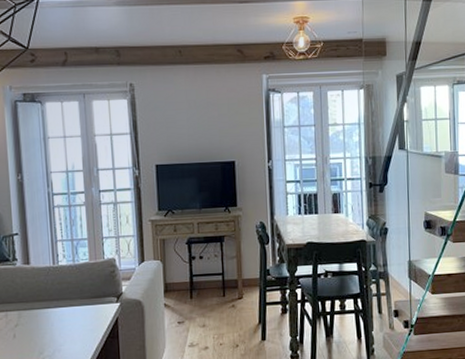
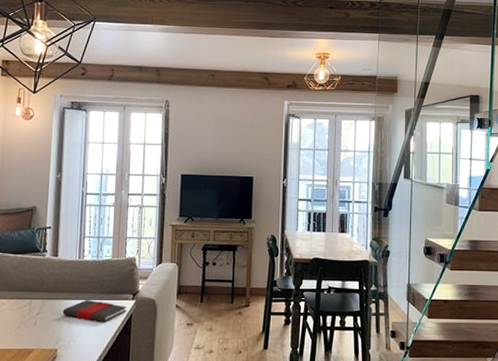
book: none [42,307,112,329] -> present [62,300,127,323]

